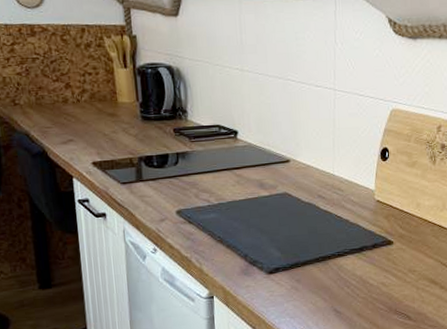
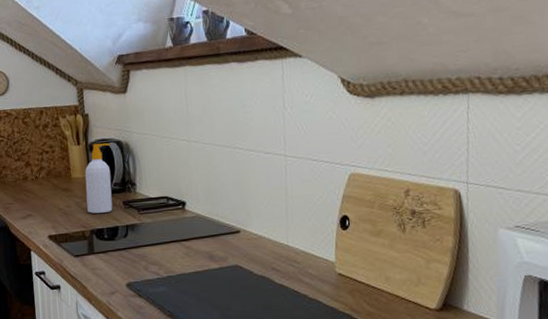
soap bottle: none [132,67,163,140] -> present [84,143,113,214]

